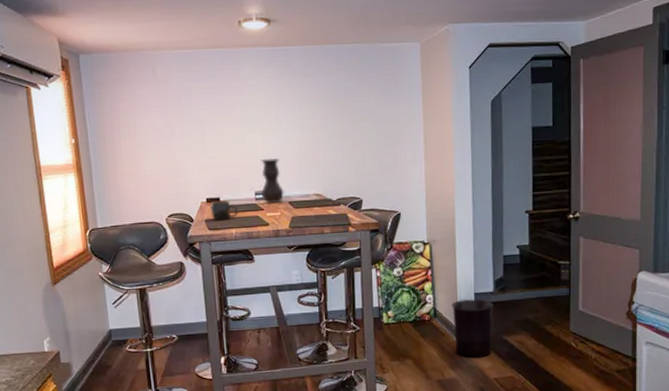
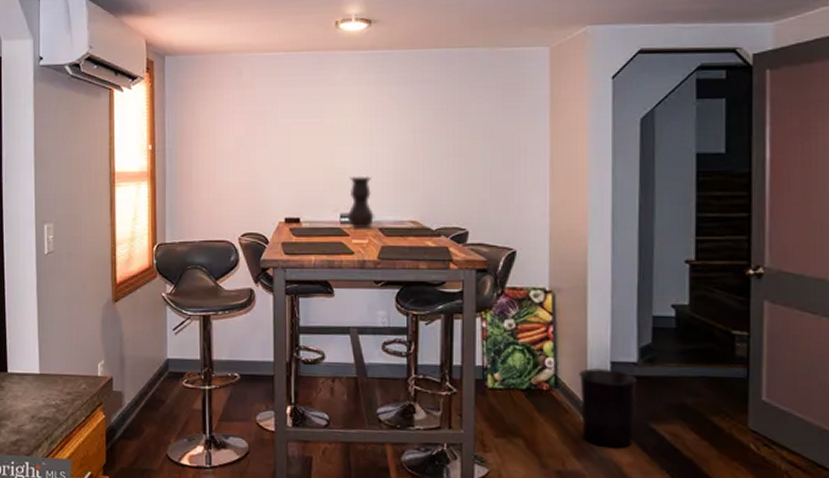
mug: present [211,200,239,222] -> none [289,222,320,246]

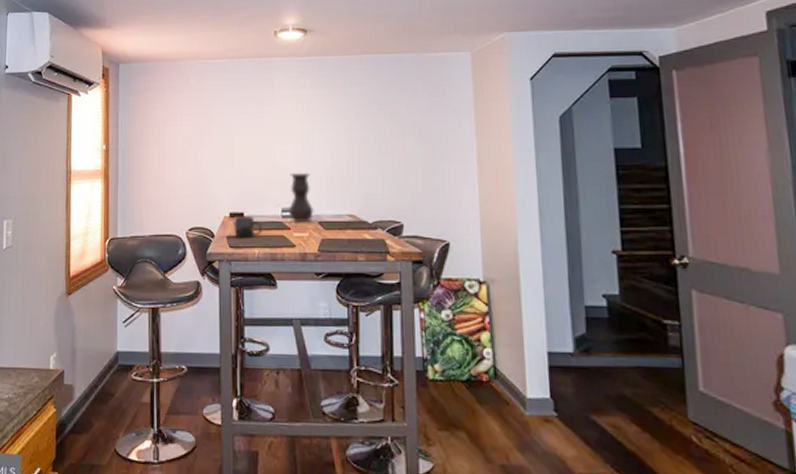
mug: none [289,222,320,246] -> present [234,216,263,239]
waste bin: present [579,368,637,449] -> none [517,359,575,442]

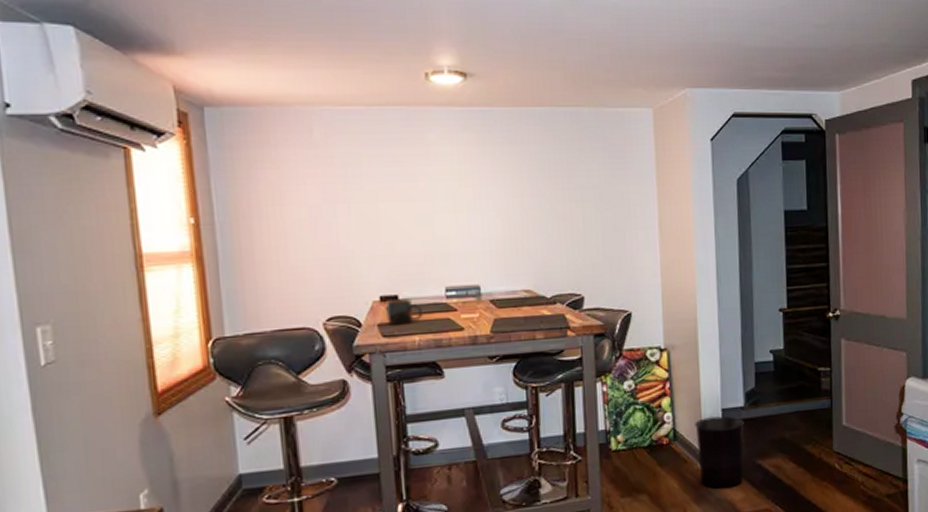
vase: present [289,172,315,223] -> none [453,244,485,303]
waste bin: none [517,359,575,442] -> present [695,416,744,489]

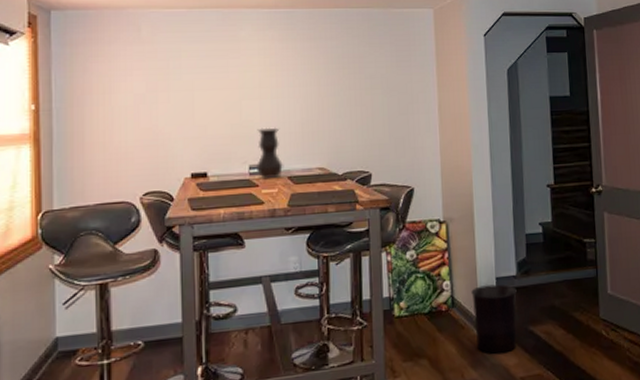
mug: present [386,298,424,327] -> none [196,175,229,201]
vase: none [453,244,485,303] -> present [257,127,284,179]

